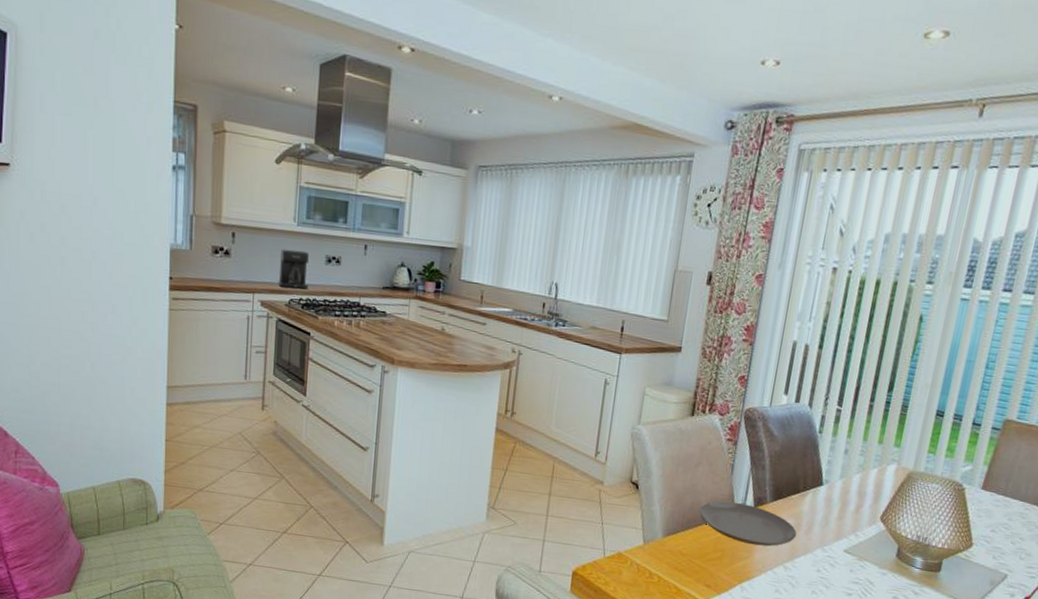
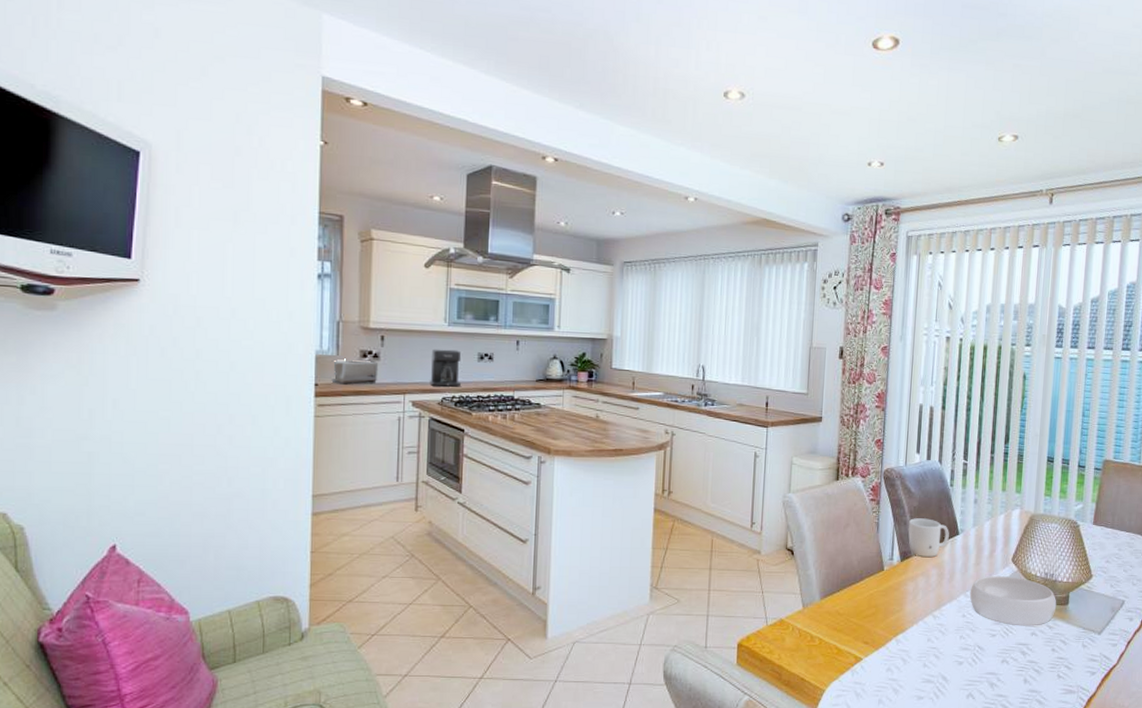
toaster: none [185,254,228,282] -> present [331,360,377,386]
plate: present [699,501,797,546] -> none [851,558,941,598]
mug: none [764,463,812,507] -> present [908,518,949,558]
bowl: none [827,532,928,590] -> present [969,576,1057,626]

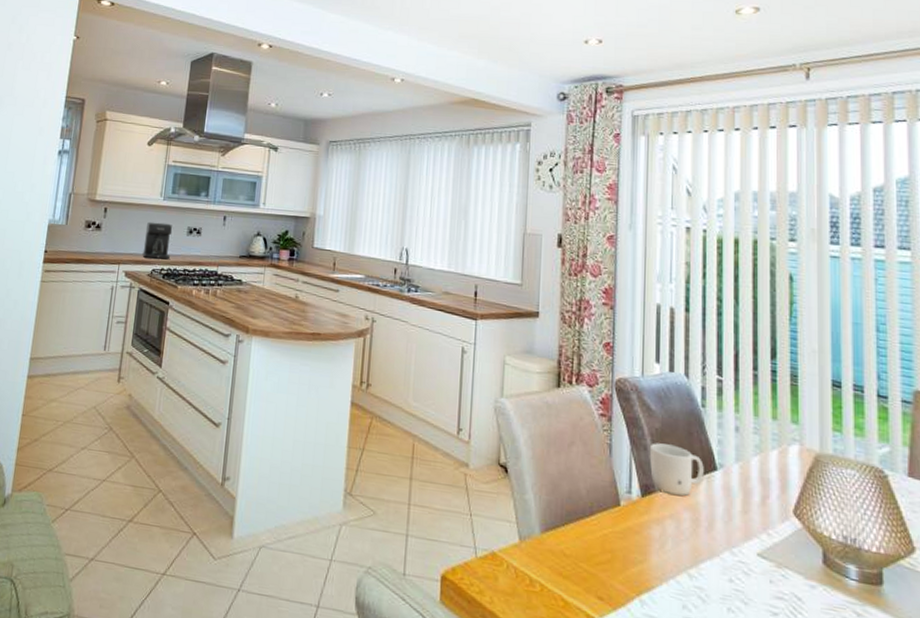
toaster: present [331,360,377,386] -> none [58,229,99,254]
bowl: present [969,576,1057,626] -> none [737,530,865,610]

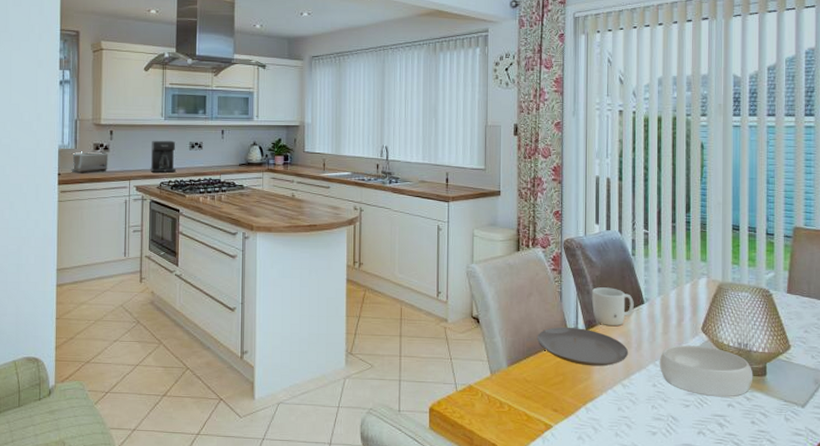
toaster: none [58,229,99,254] -> present [71,152,107,175]
plate: none [578,488,697,547] -> present [537,327,629,366]
bowl: none [737,530,865,610] -> present [659,345,754,398]

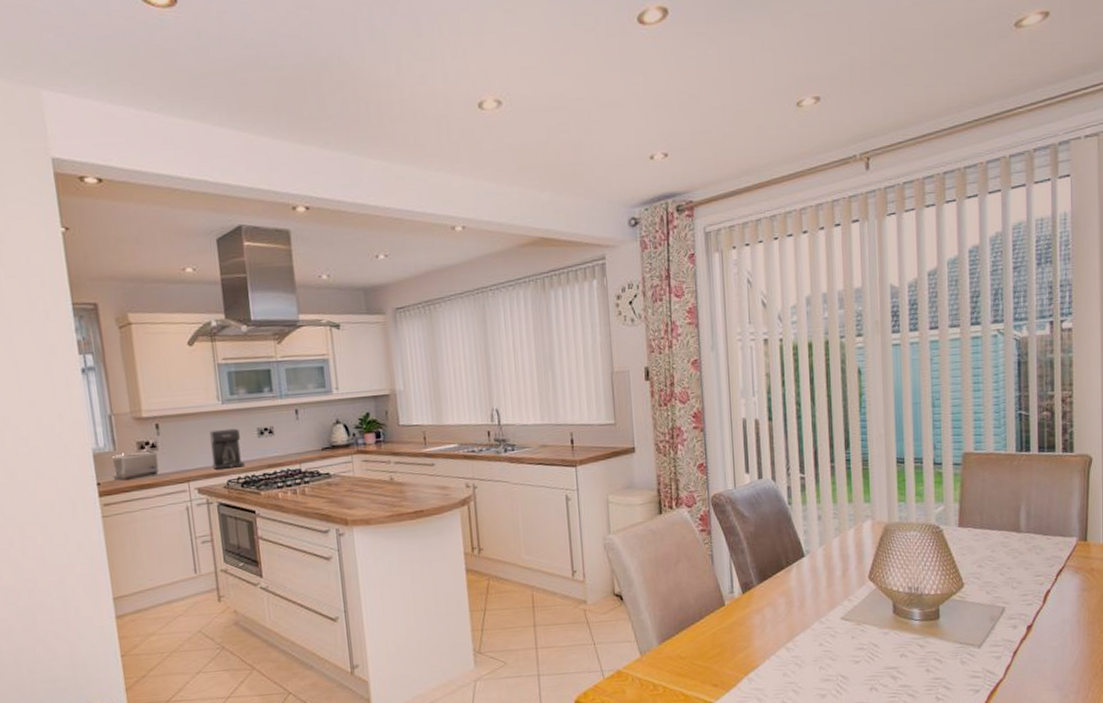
plate: present [537,327,629,366] -> none [688,592,791,633]
mug: present [592,287,634,327] -> none [747,543,794,586]
bowl: present [659,345,754,398] -> none [824,595,926,649]

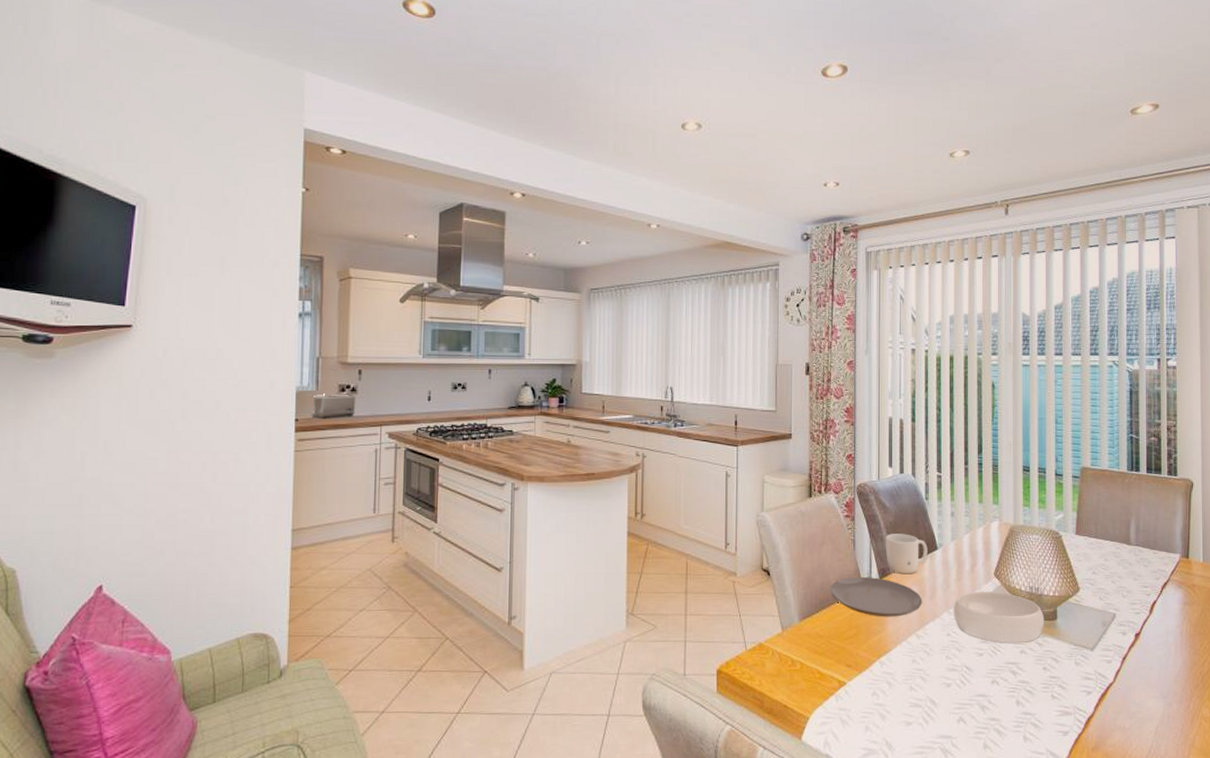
coffee maker: present [210,428,244,470] -> none [405,380,435,418]
plate: none [688,592,791,633] -> present [829,576,923,617]
mug: none [747,543,794,586] -> present [886,534,928,575]
bowl: none [824,595,926,649] -> present [953,591,1045,644]

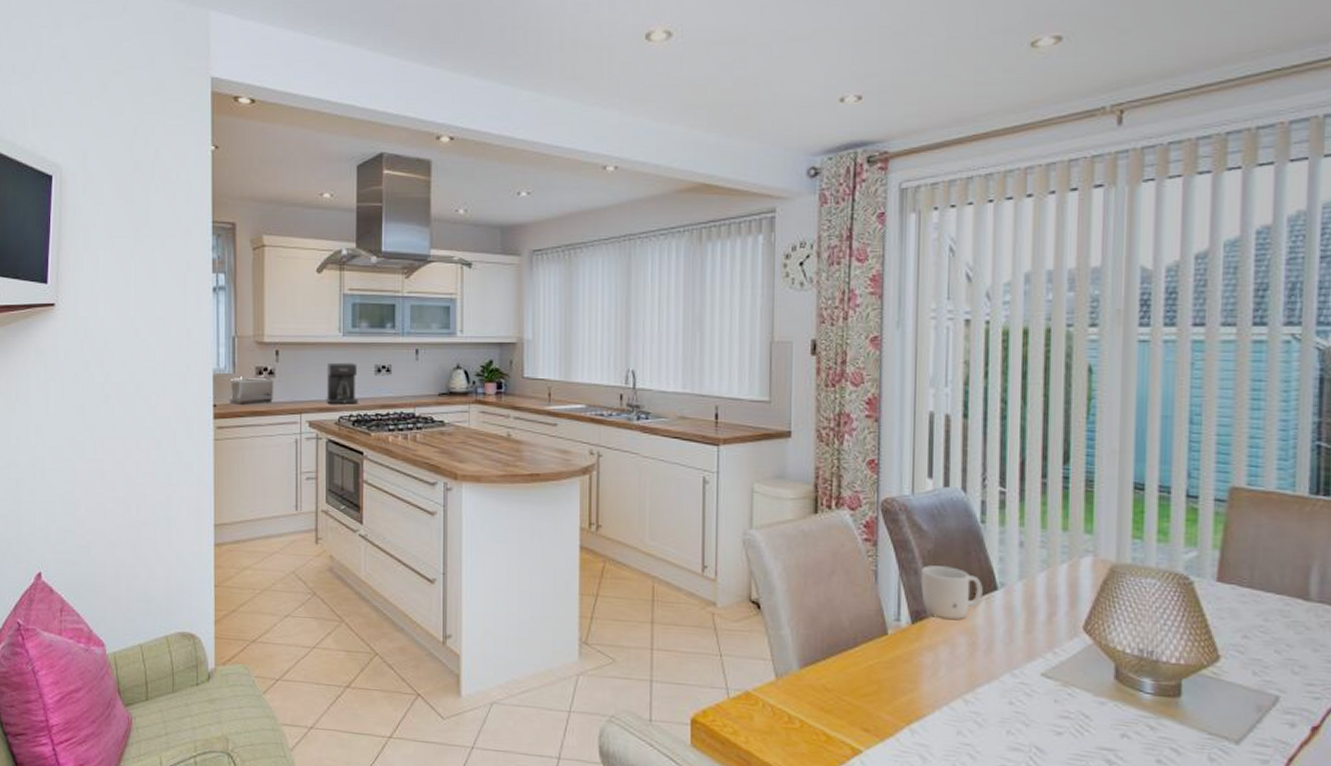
coffee maker: none [405,380,435,418] -> present [326,362,358,405]
plate: present [829,576,923,617] -> none [841,618,974,674]
bowl: present [953,591,1045,644] -> none [1018,649,1161,725]

